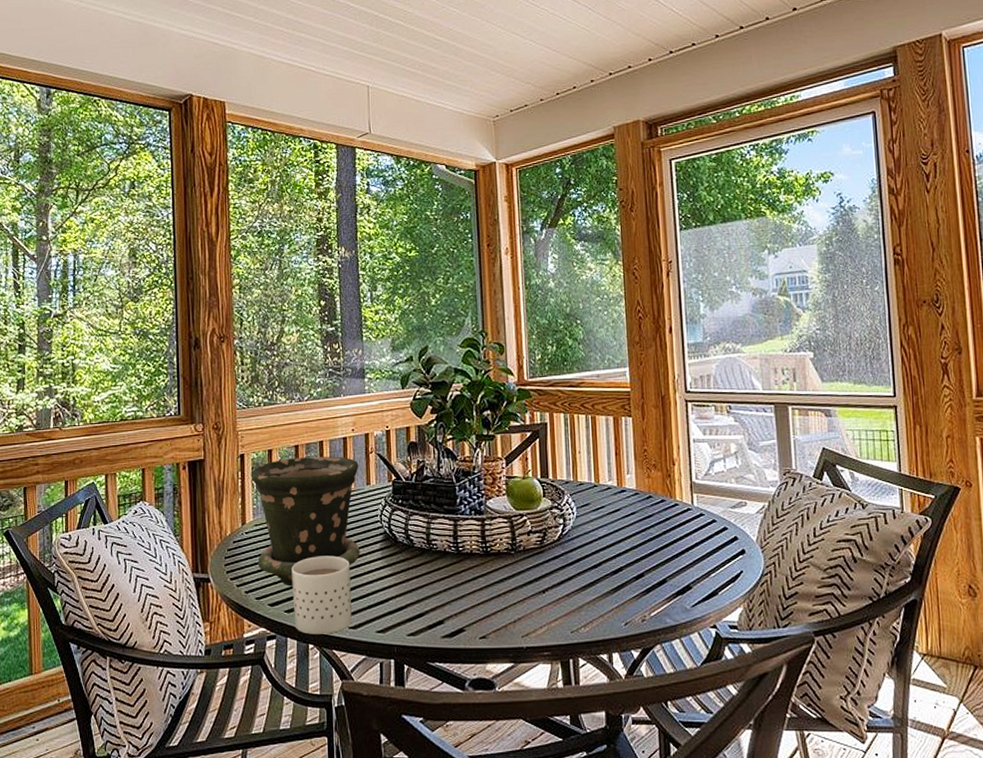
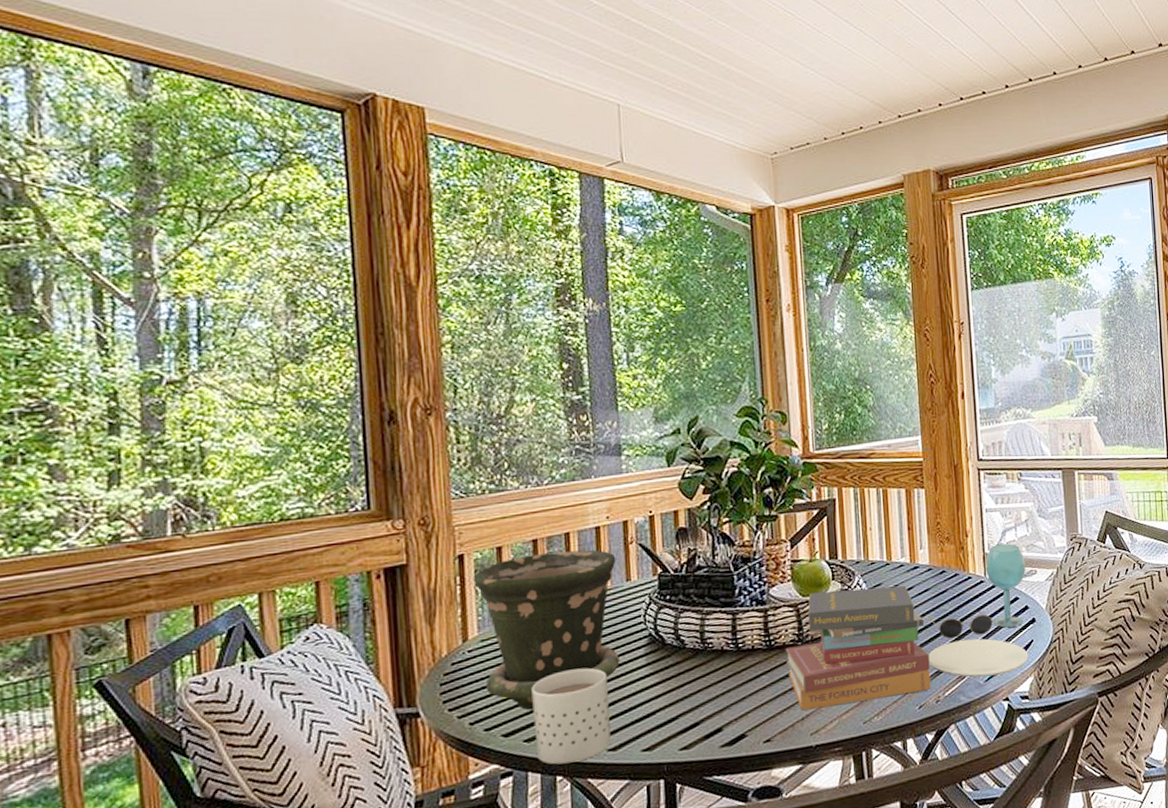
books: none [499,506,637,614] -> present [785,585,931,711]
plate: none [634,564,738,602] -> present [928,638,1028,678]
sunglasses: none [635,536,701,562] -> present [928,610,994,639]
wine glass: none [692,474,735,556] -> present [985,543,1026,628]

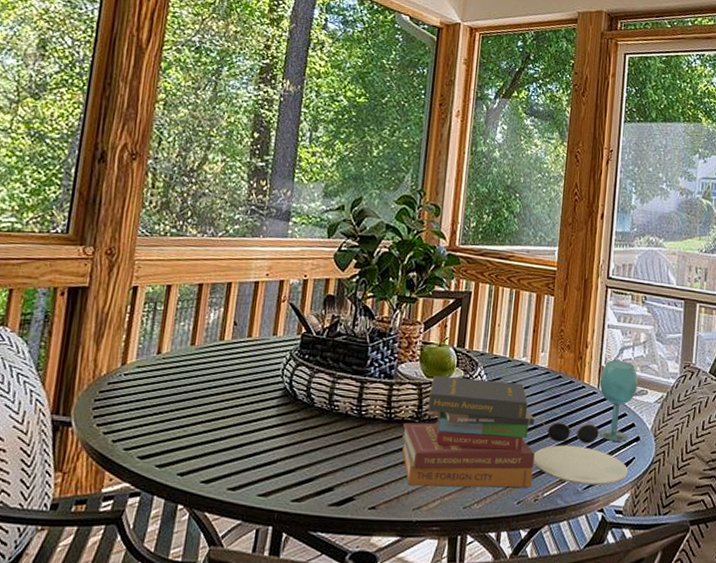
flower pot: present [473,550,620,711] -> none [132,297,268,439]
mug: present [531,667,611,765] -> none [165,407,240,495]

